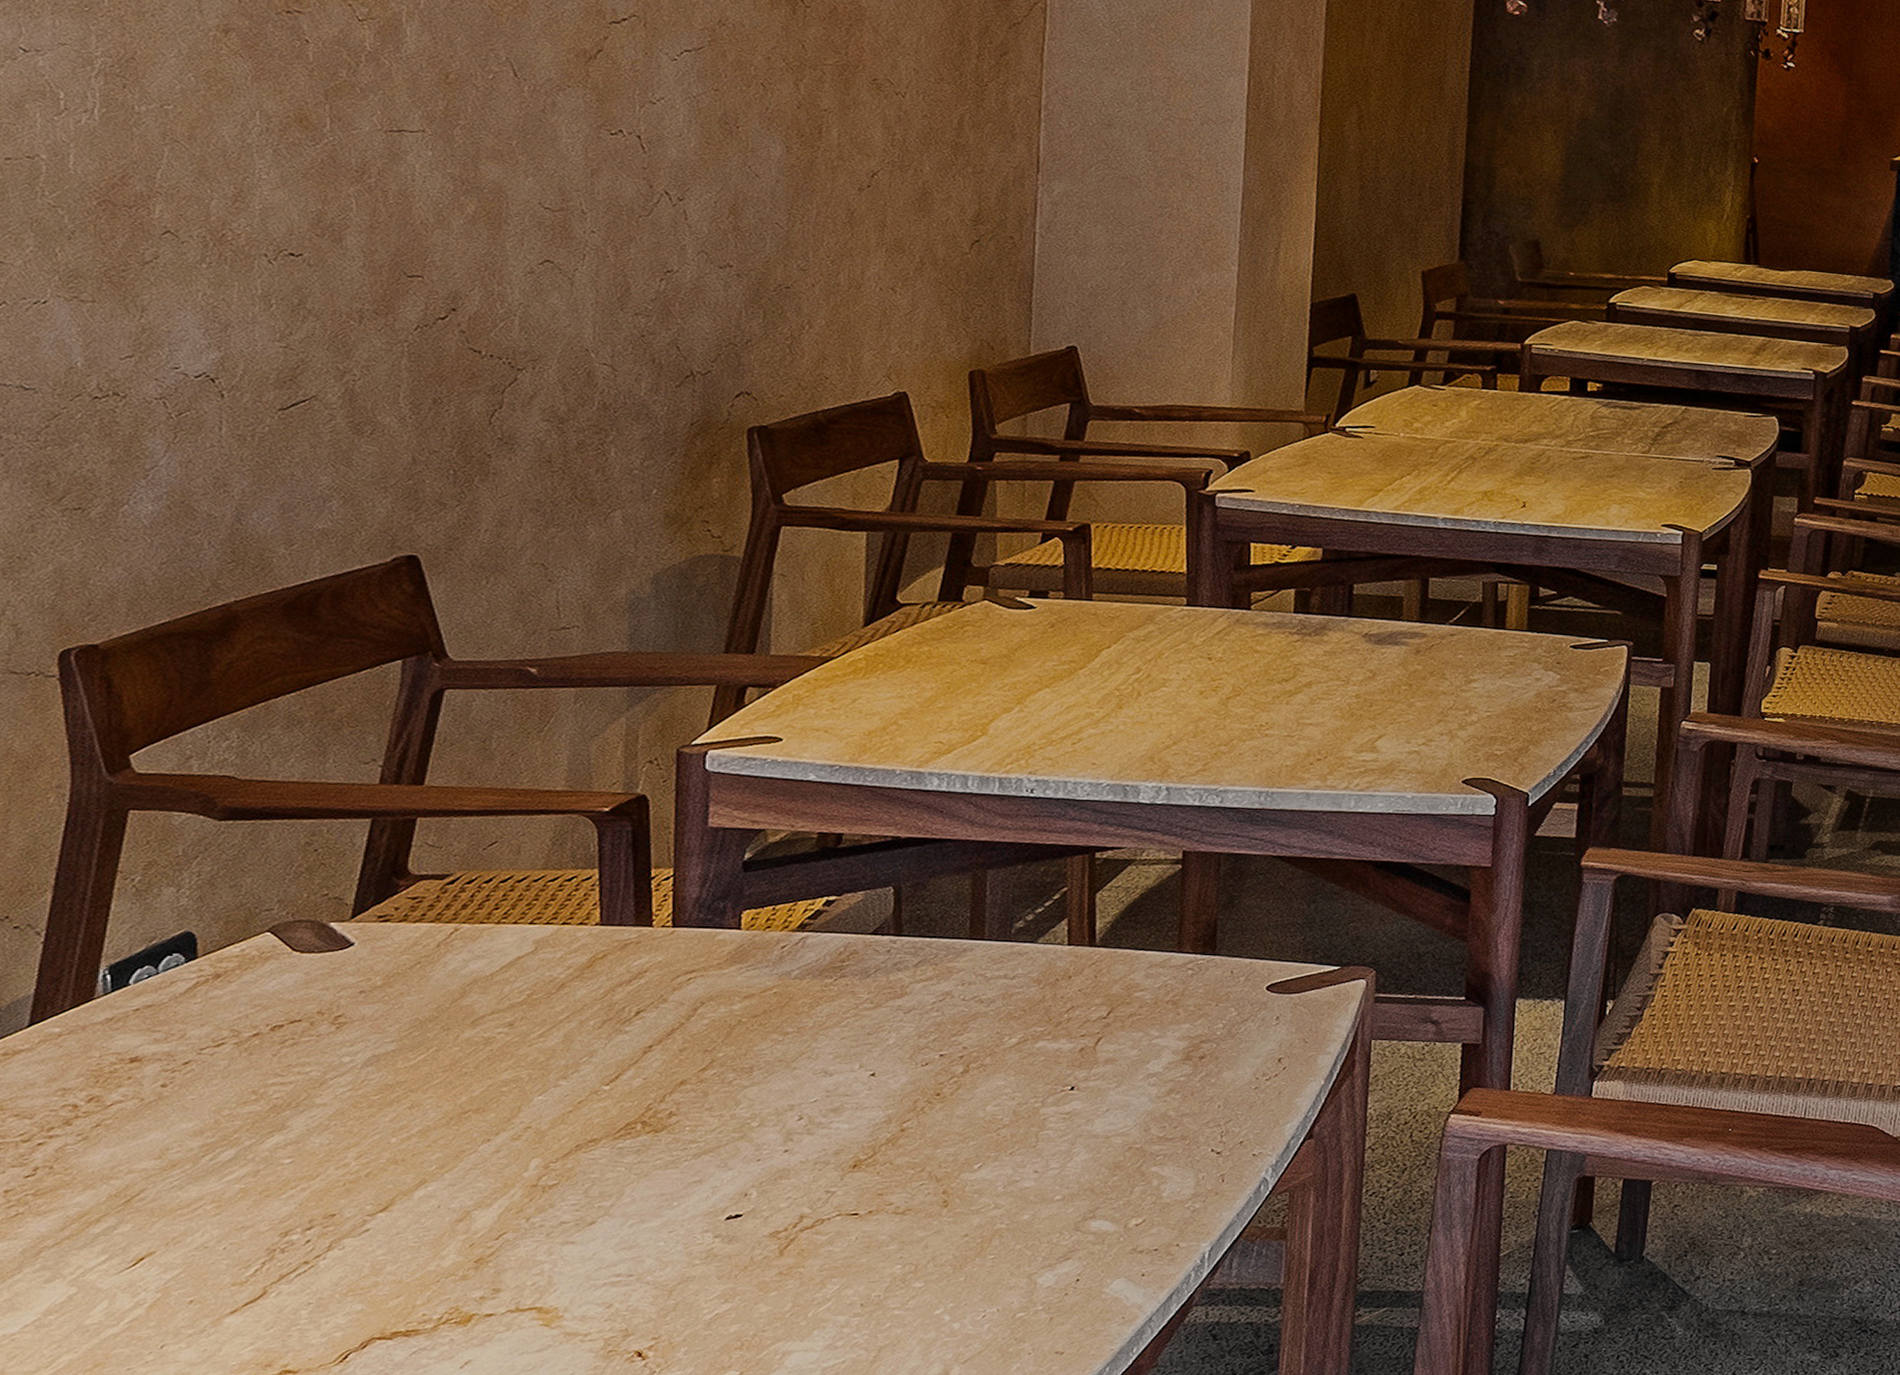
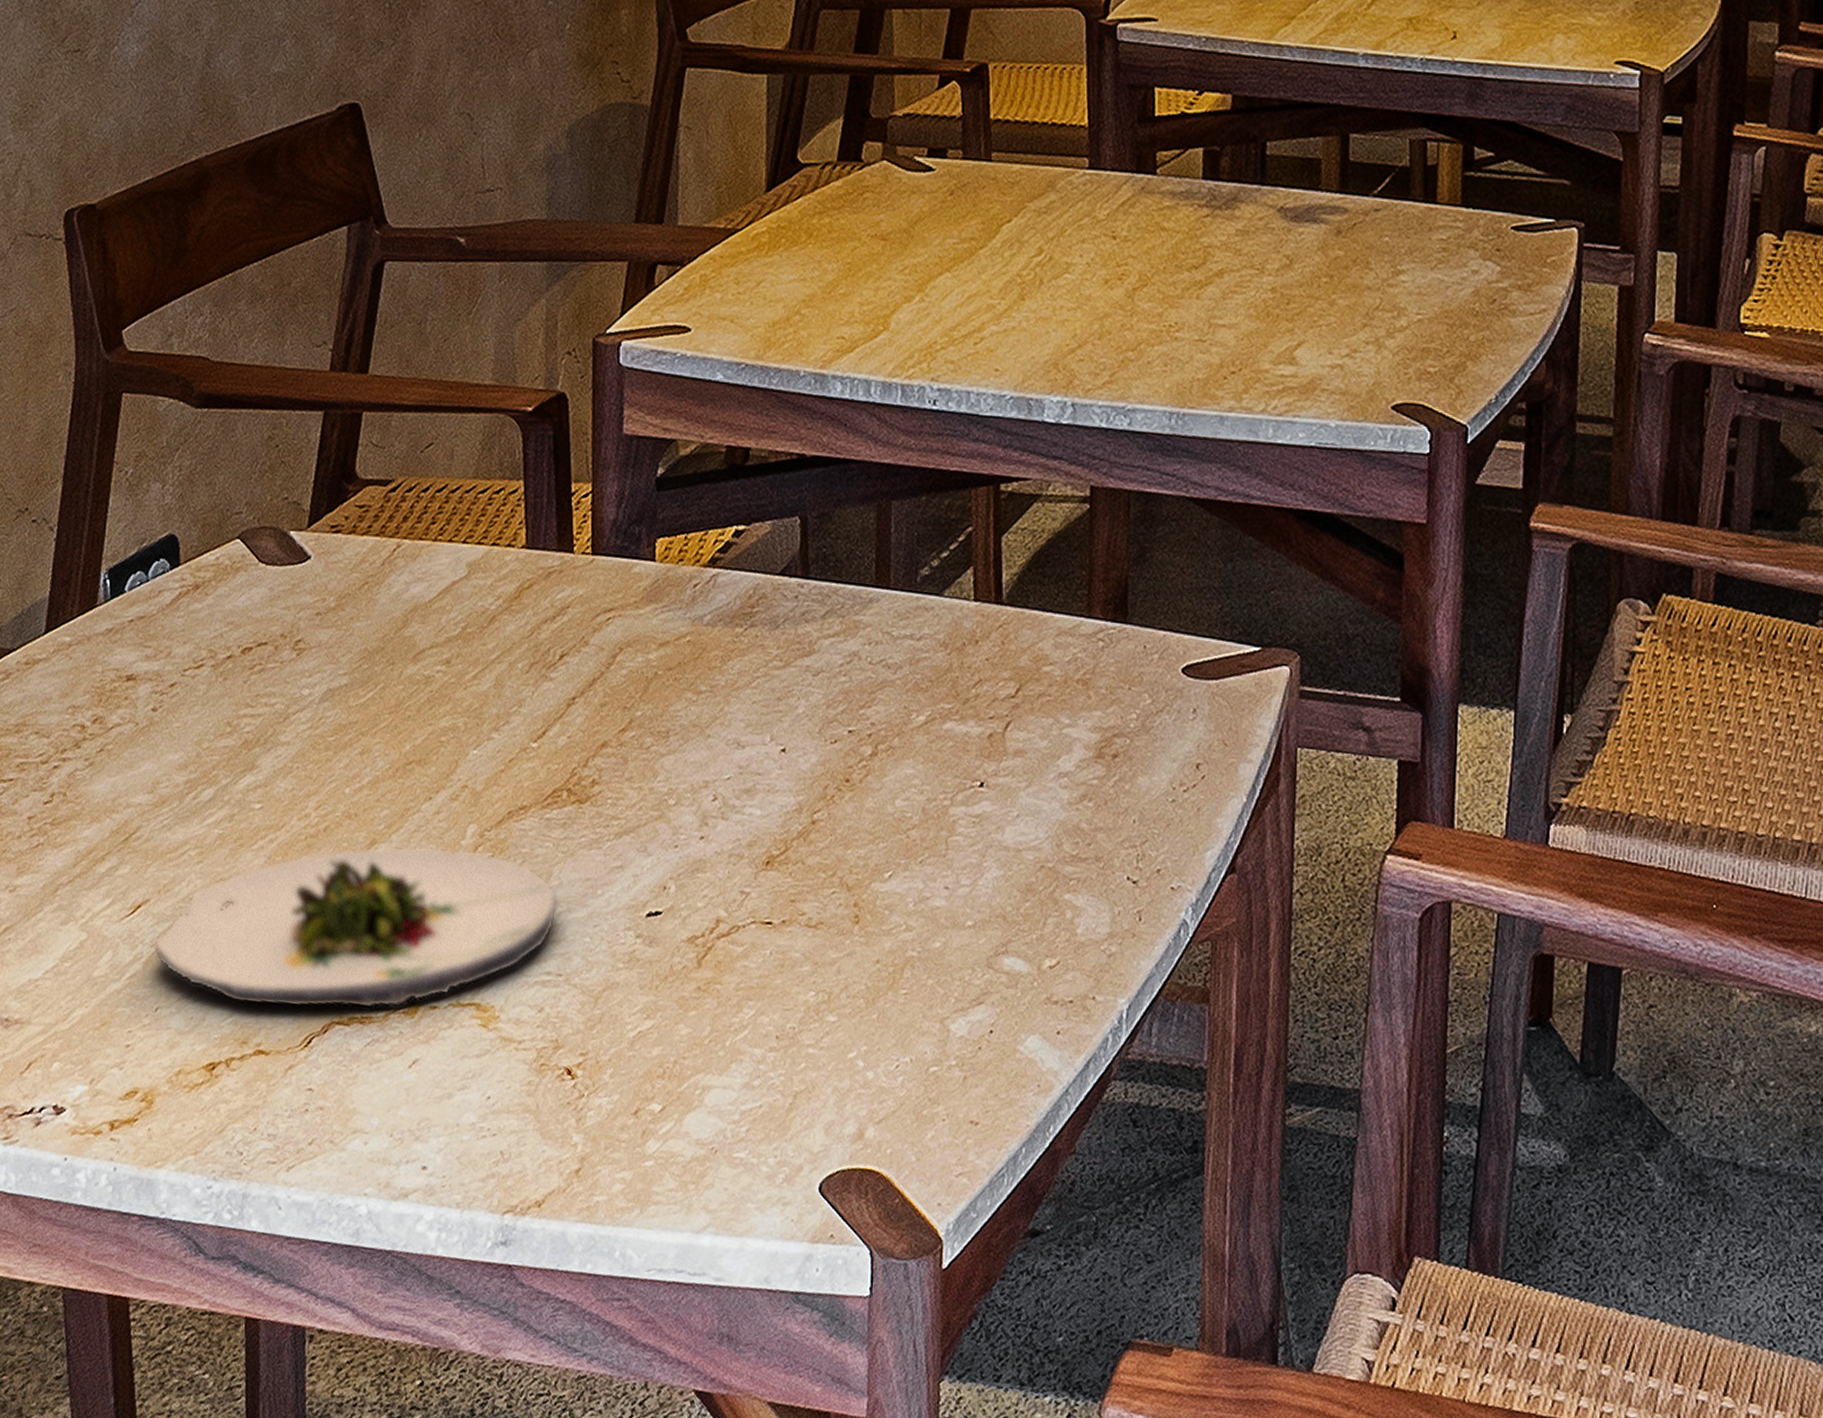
salad plate: none [160,1179,630,1332] -> present [154,845,558,1010]

